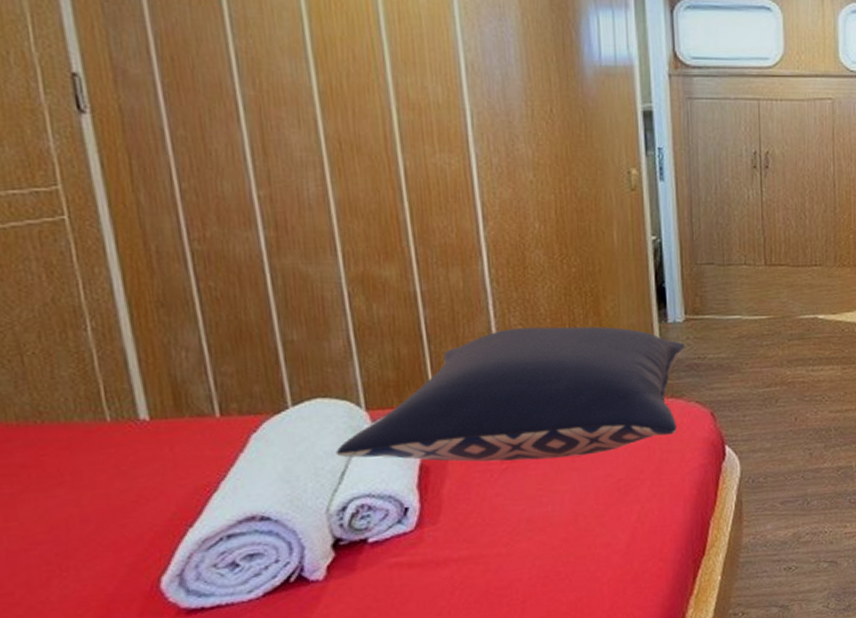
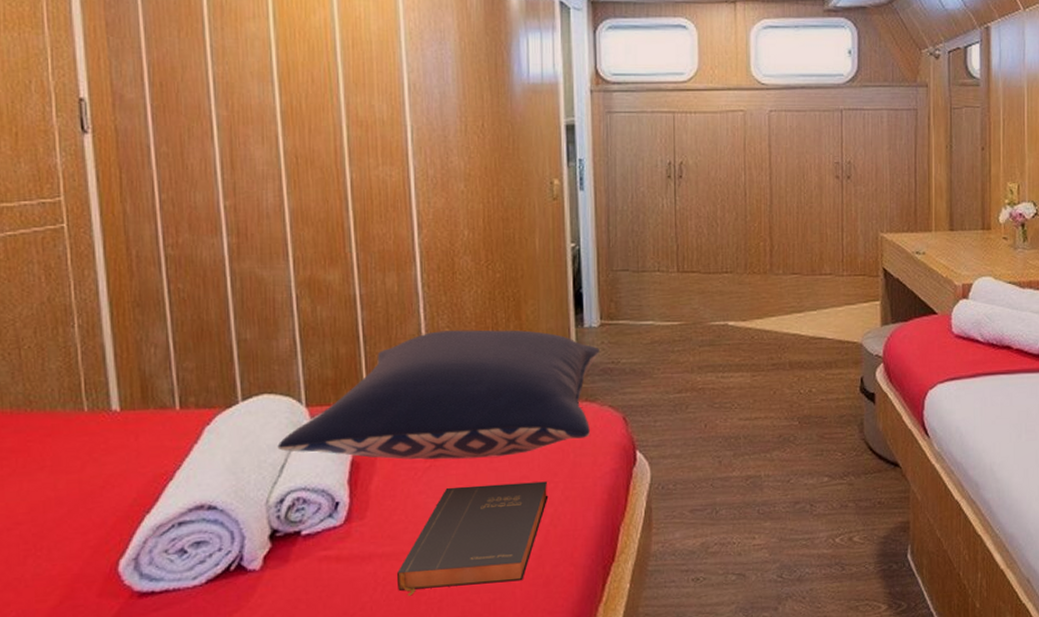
book: none [475,479,635,599] -> present [396,481,549,596]

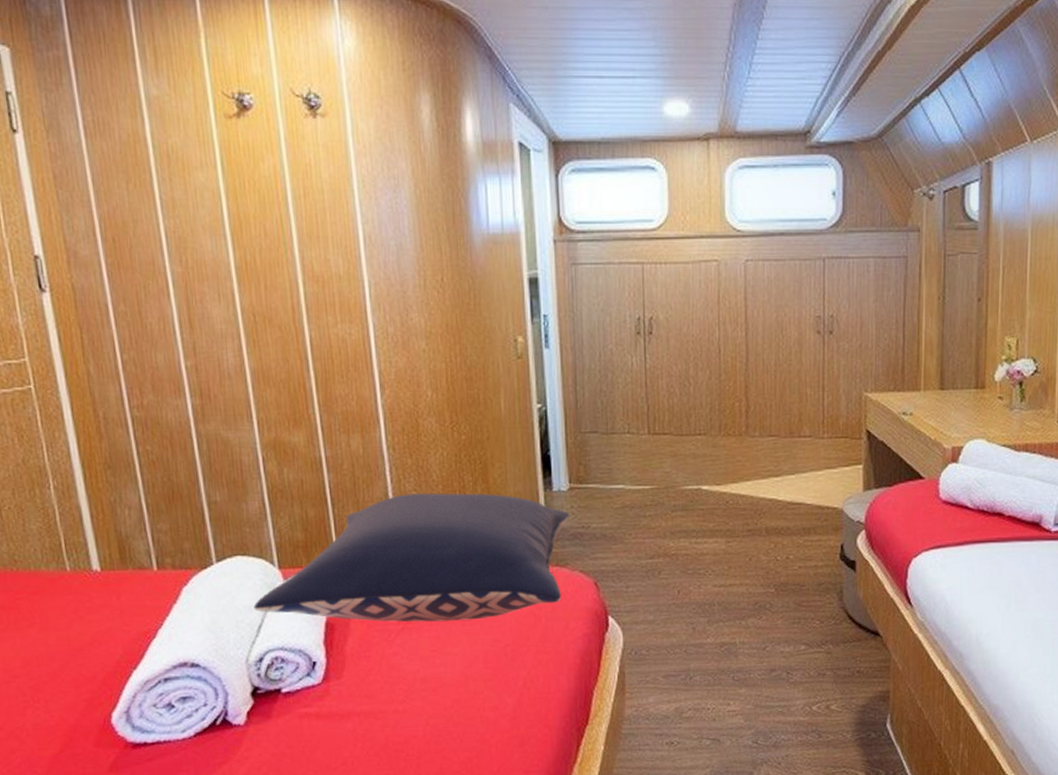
book: present [396,481,549,596] -> none [375,645,521,753]

